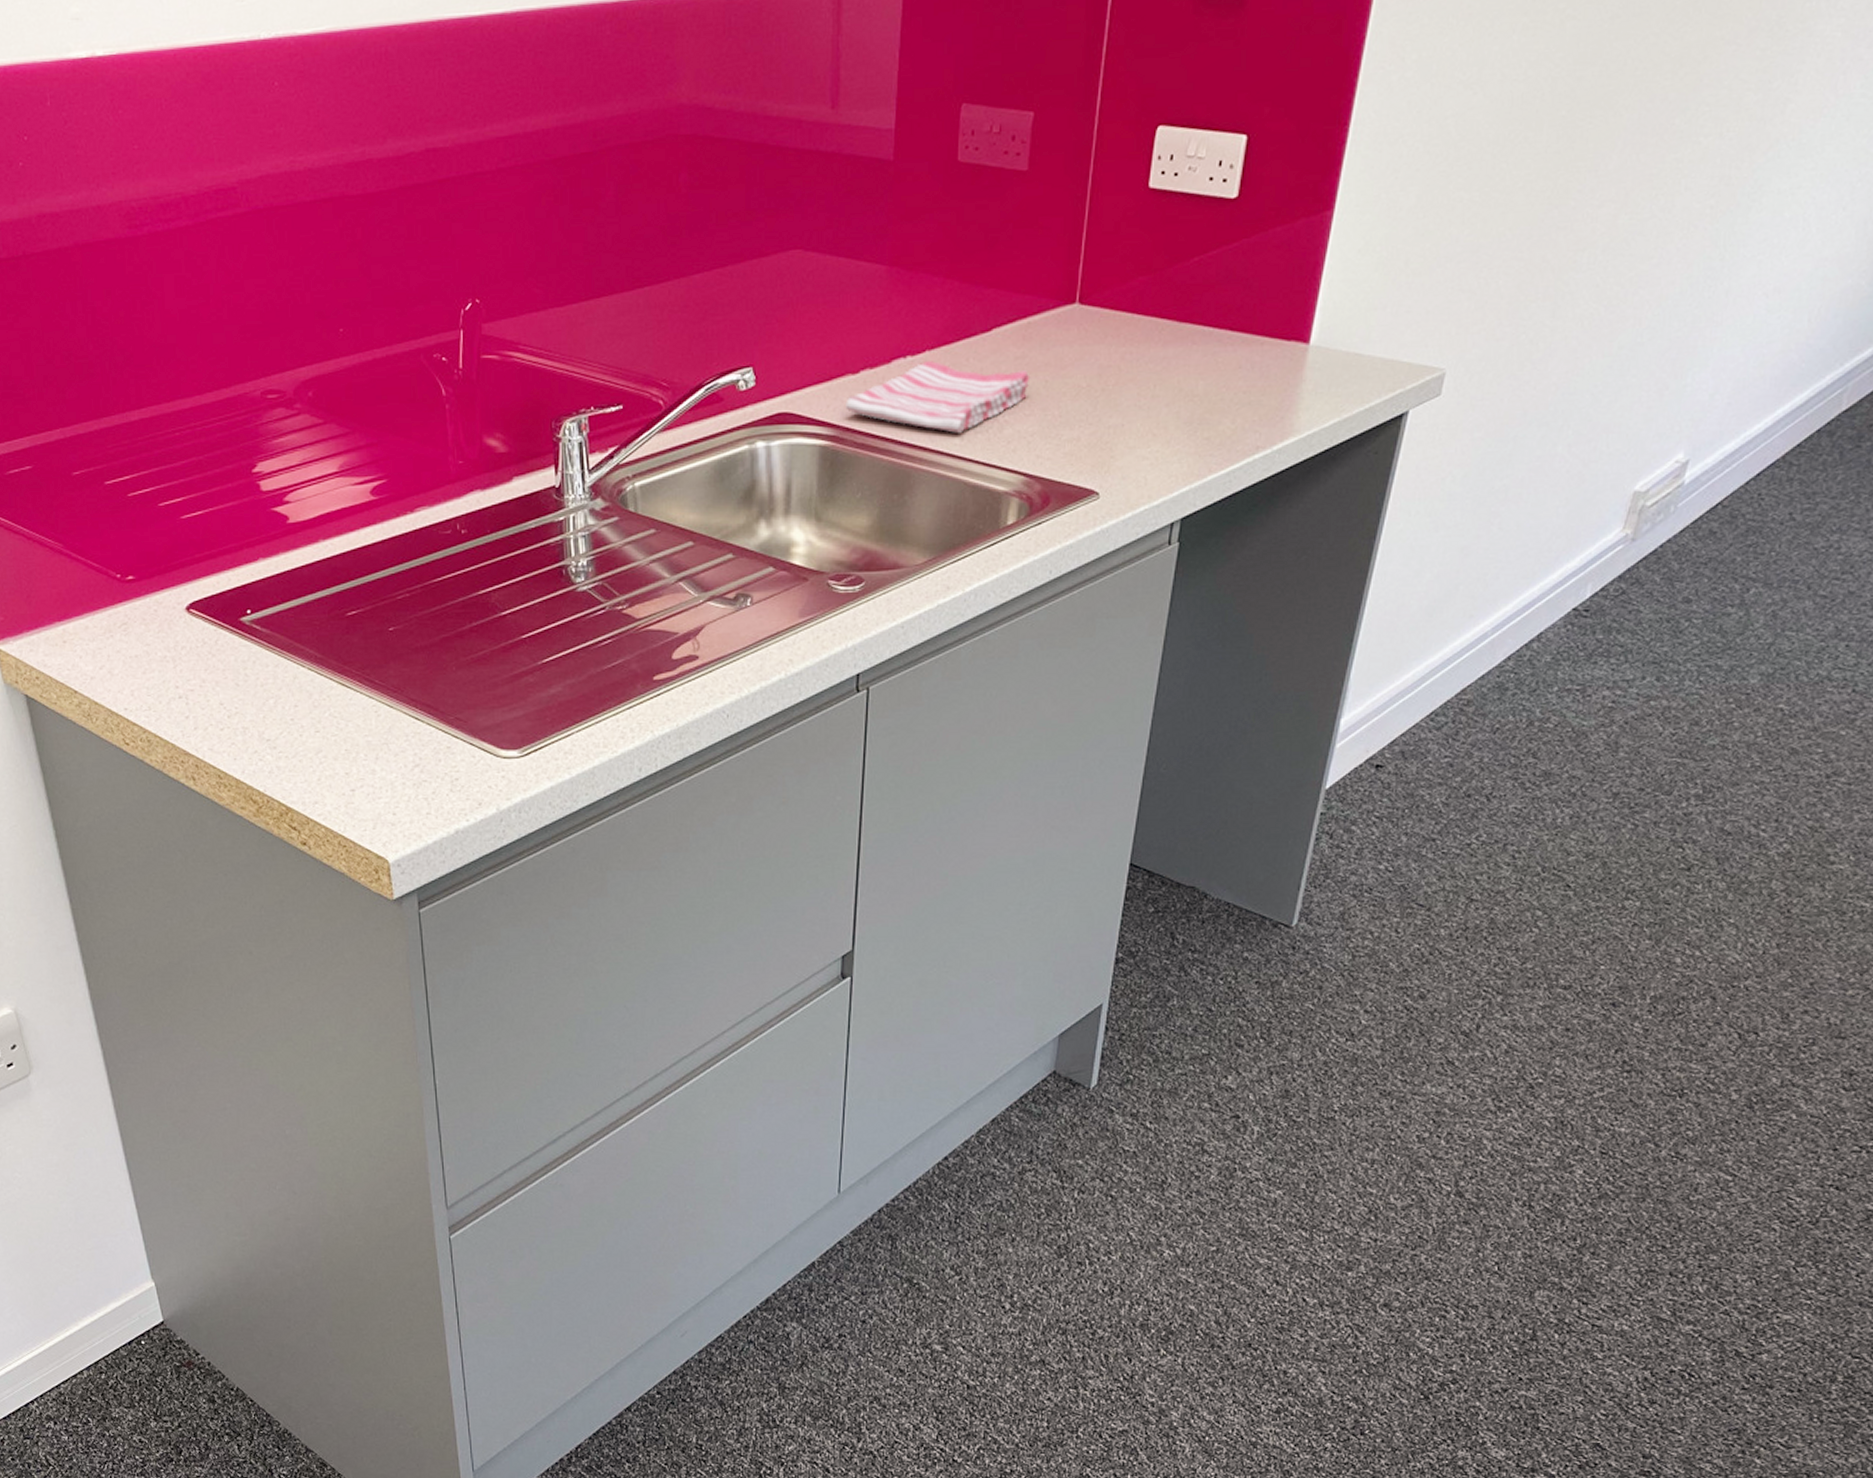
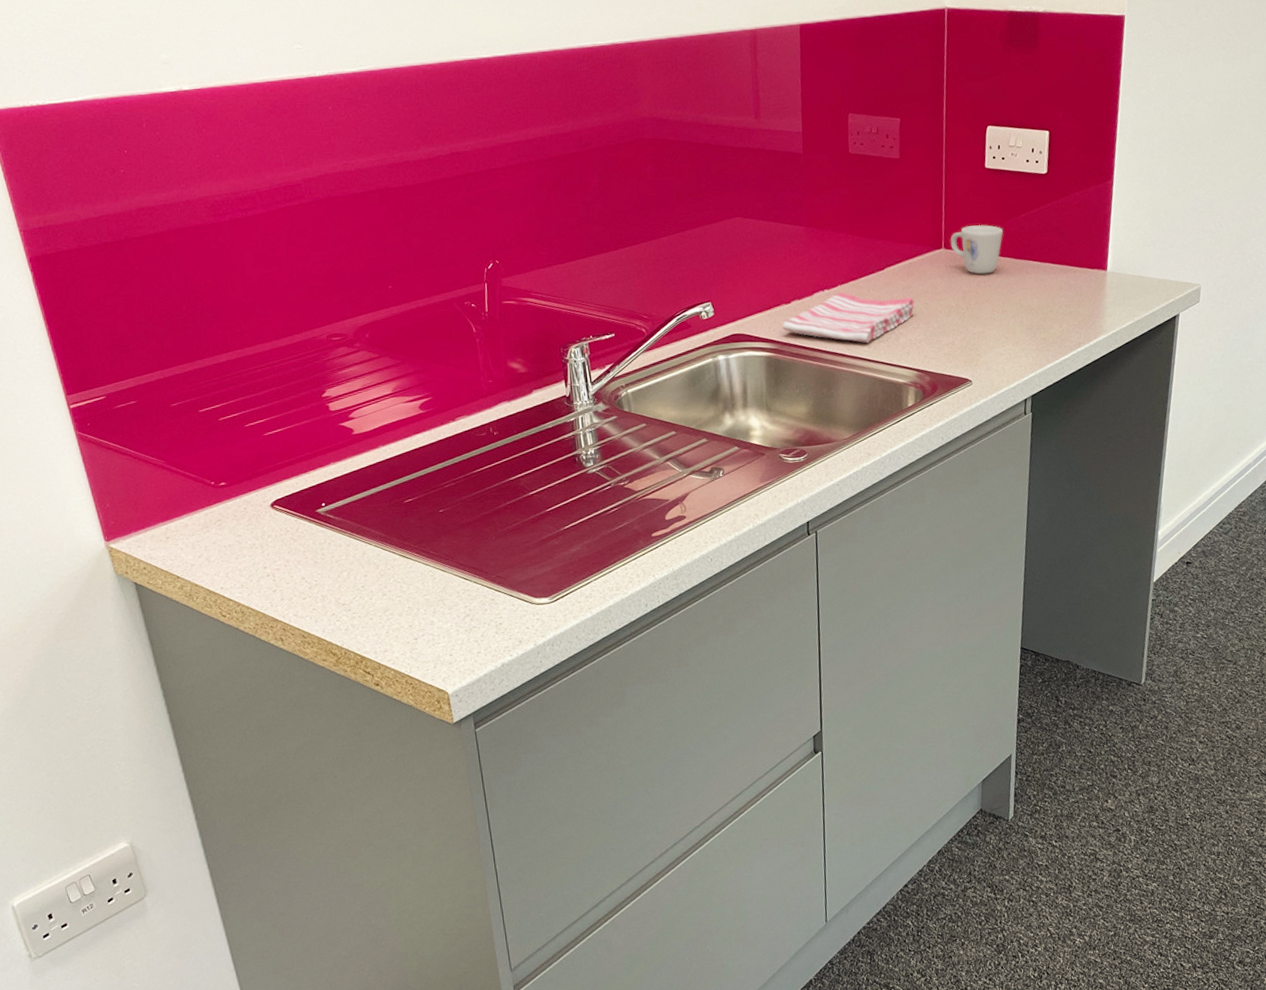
mug: none [1088,270,1164,343] -> present [950,224,1003,275]

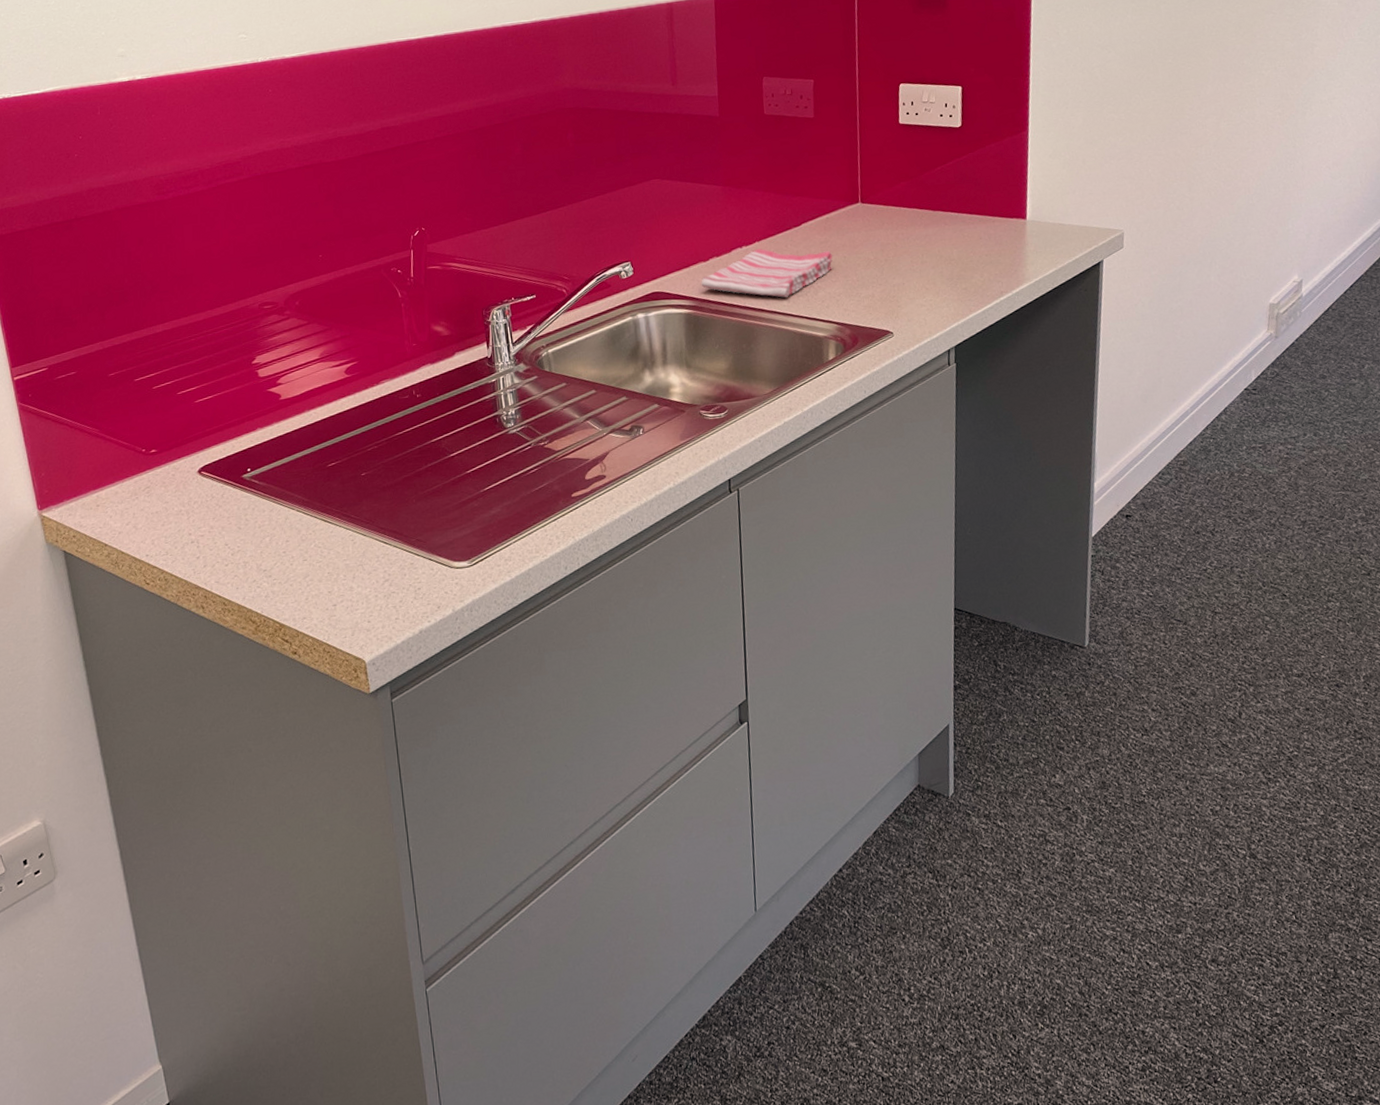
mug: present [950,224,1003,275] -> none [866,178,920,227]

